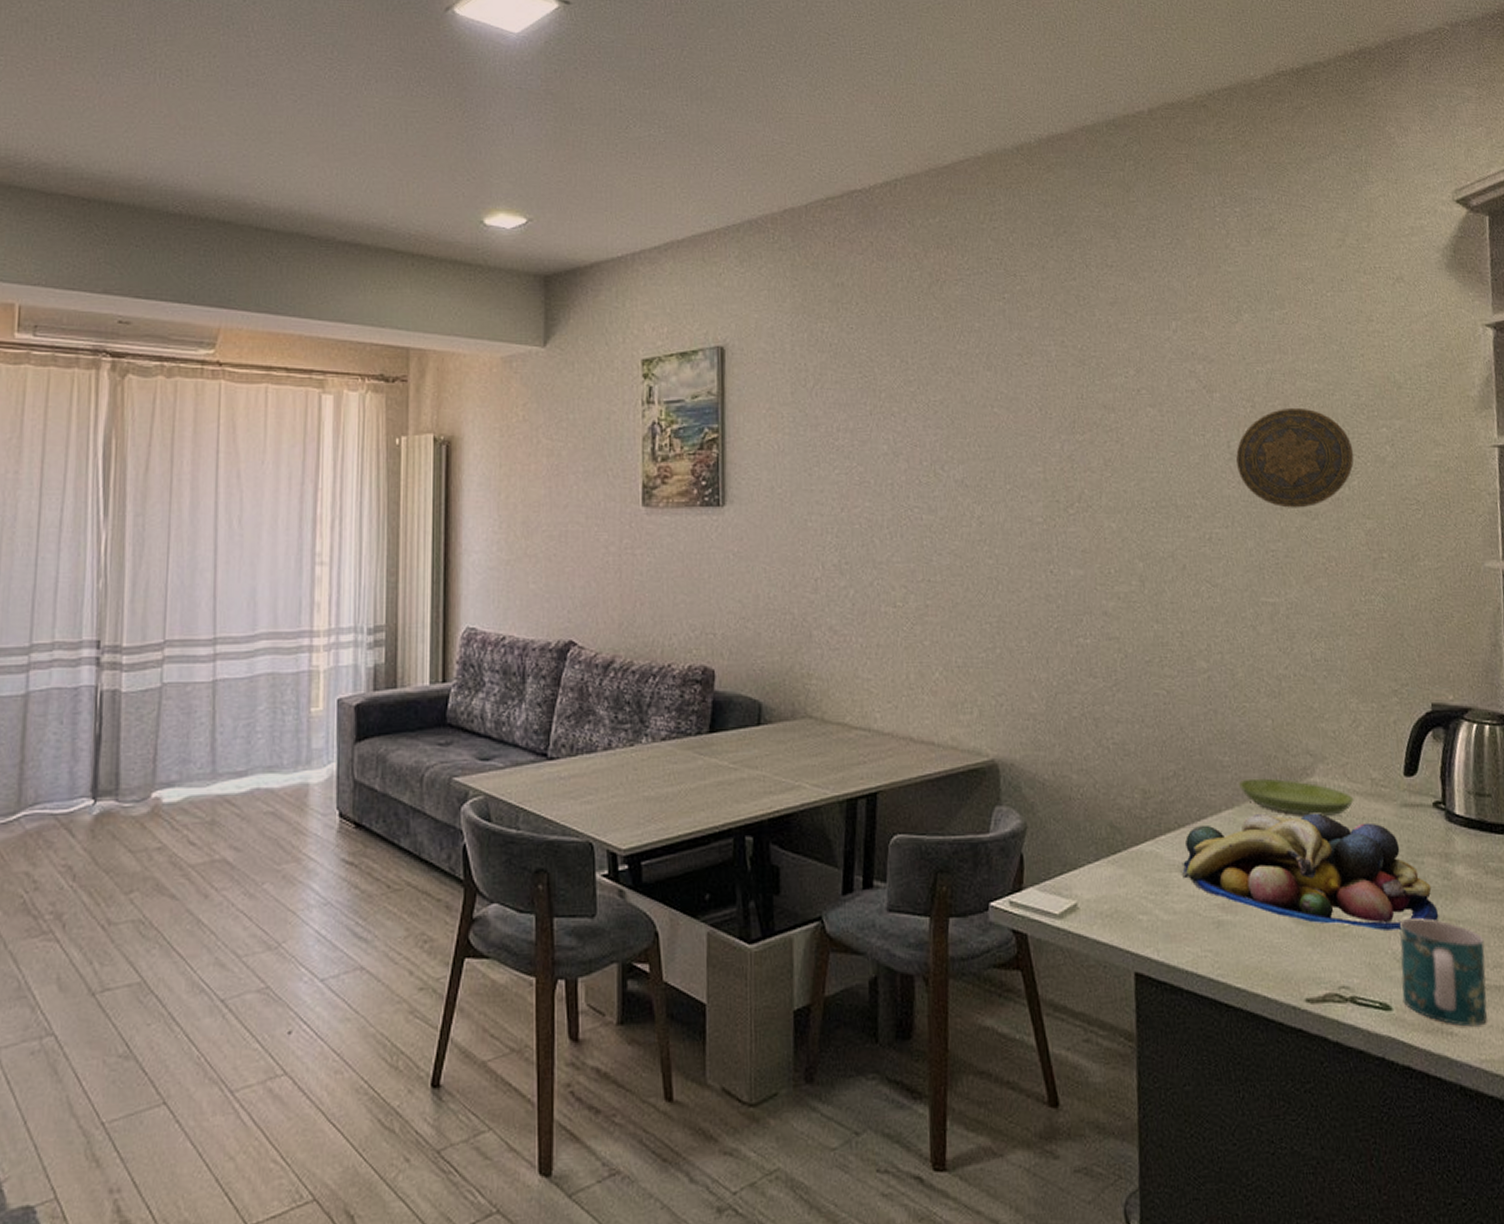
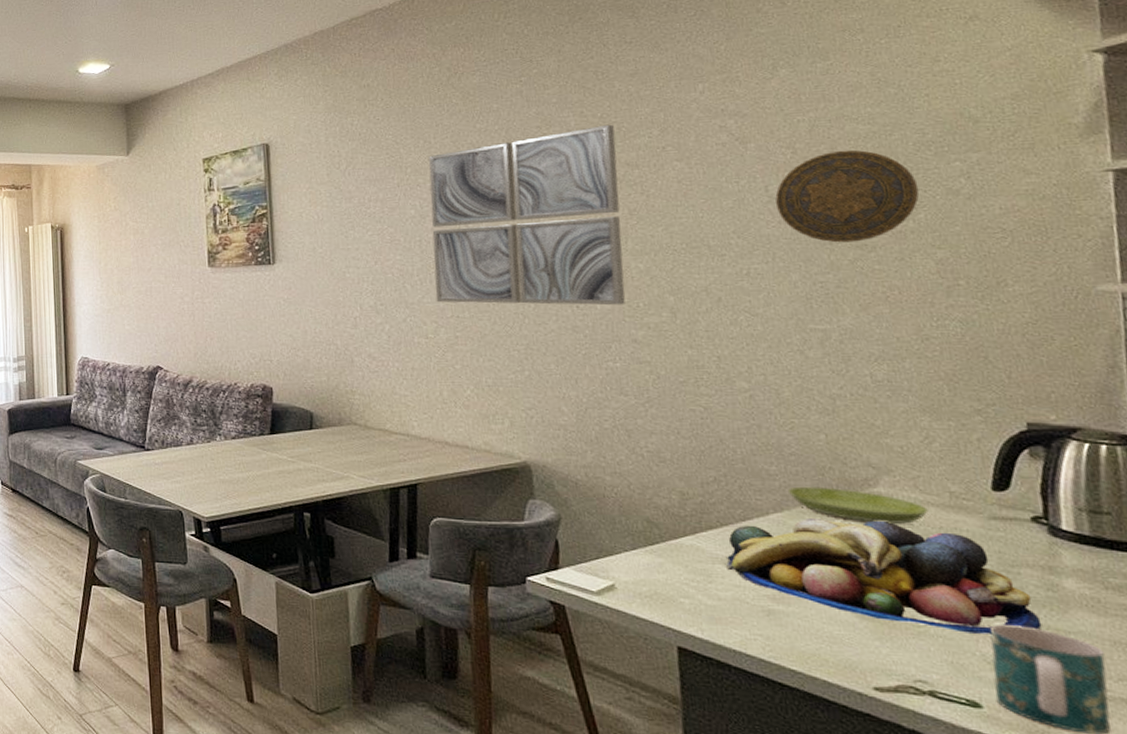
wall art: none [905,358,1098,571] -> present [429,124,625,306]

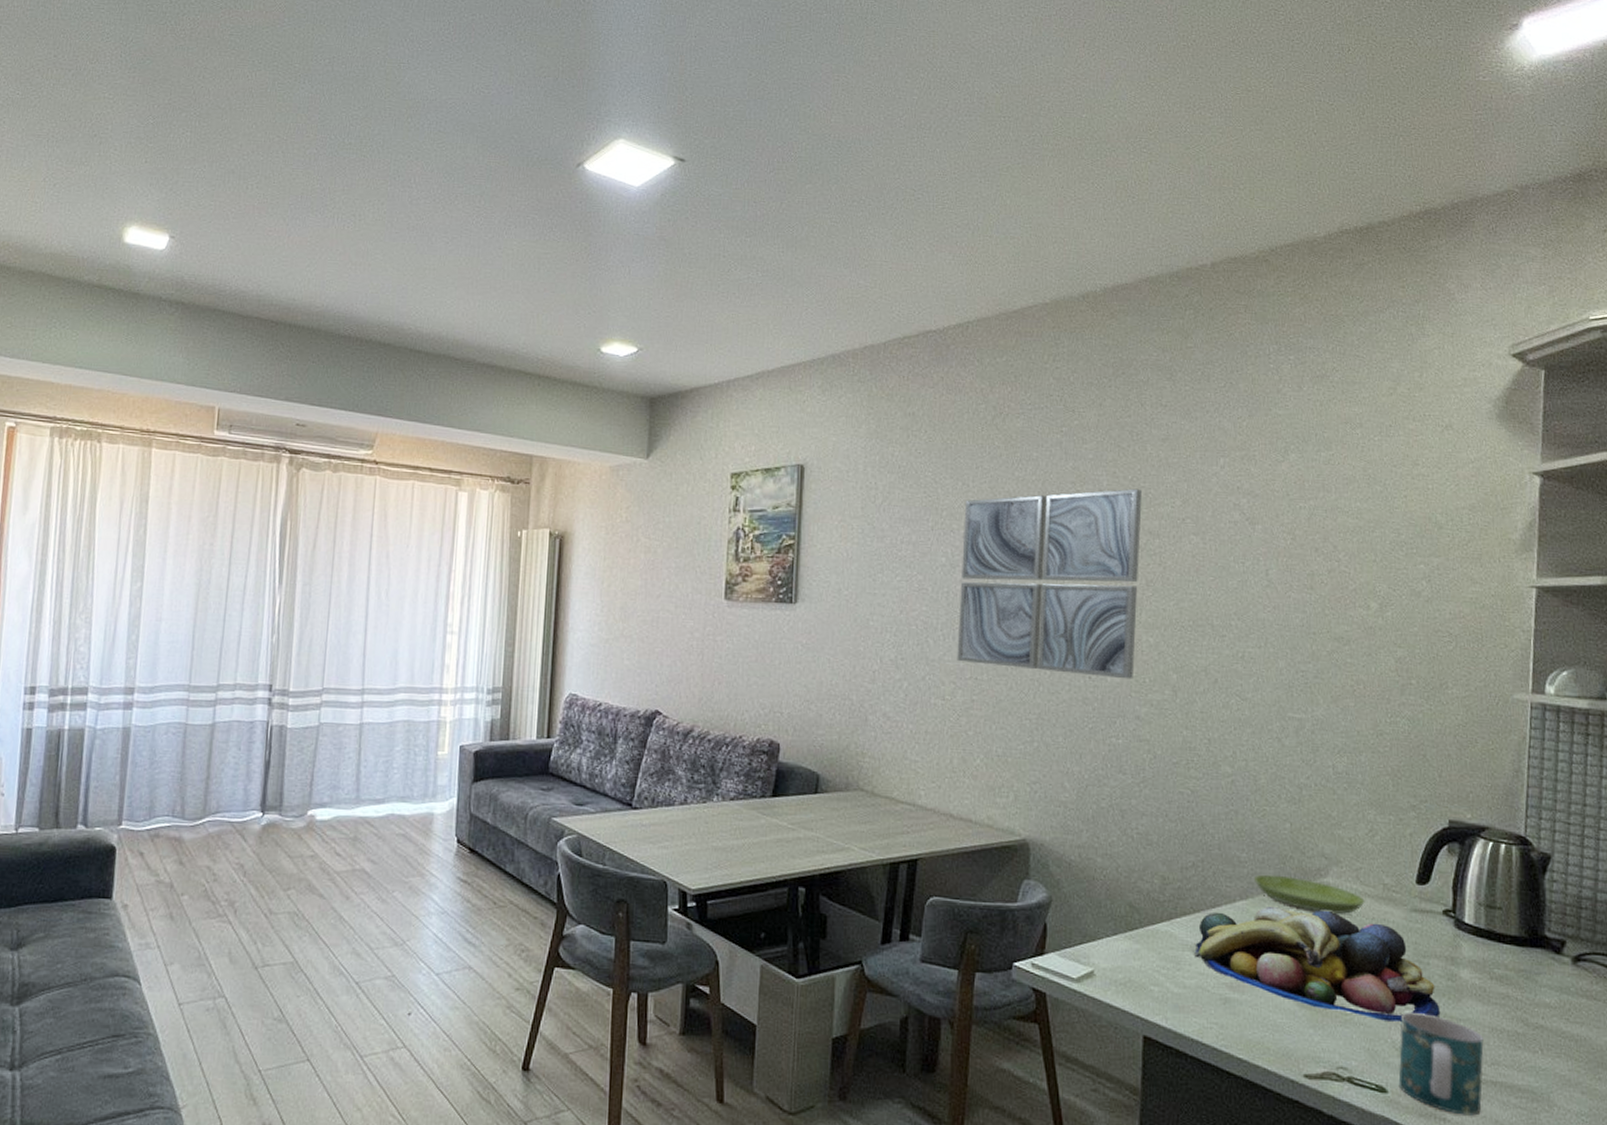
decorative plate: present [775,149,920,243] -> none [1274,541,1390,634]

